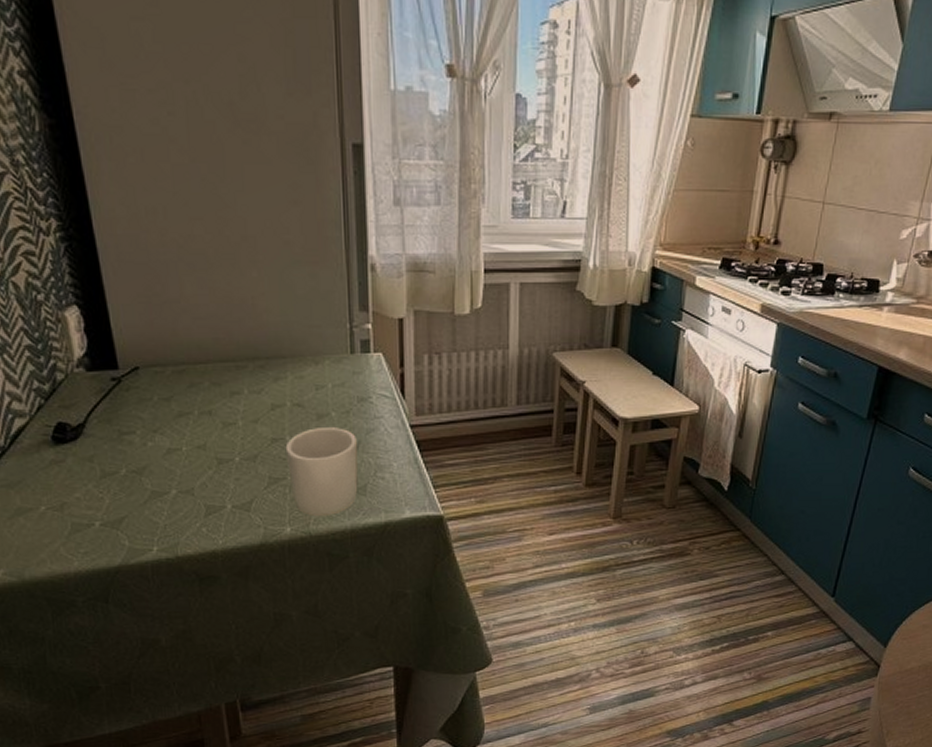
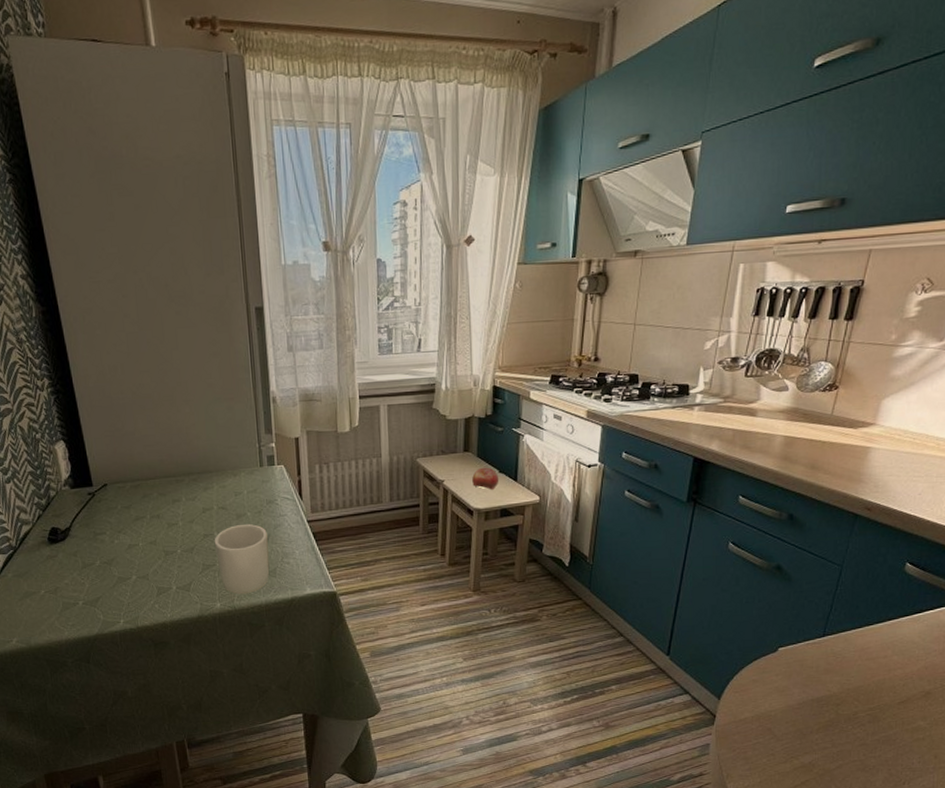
fruit: none [620,367,653,397] -> present [472,467,499,491]

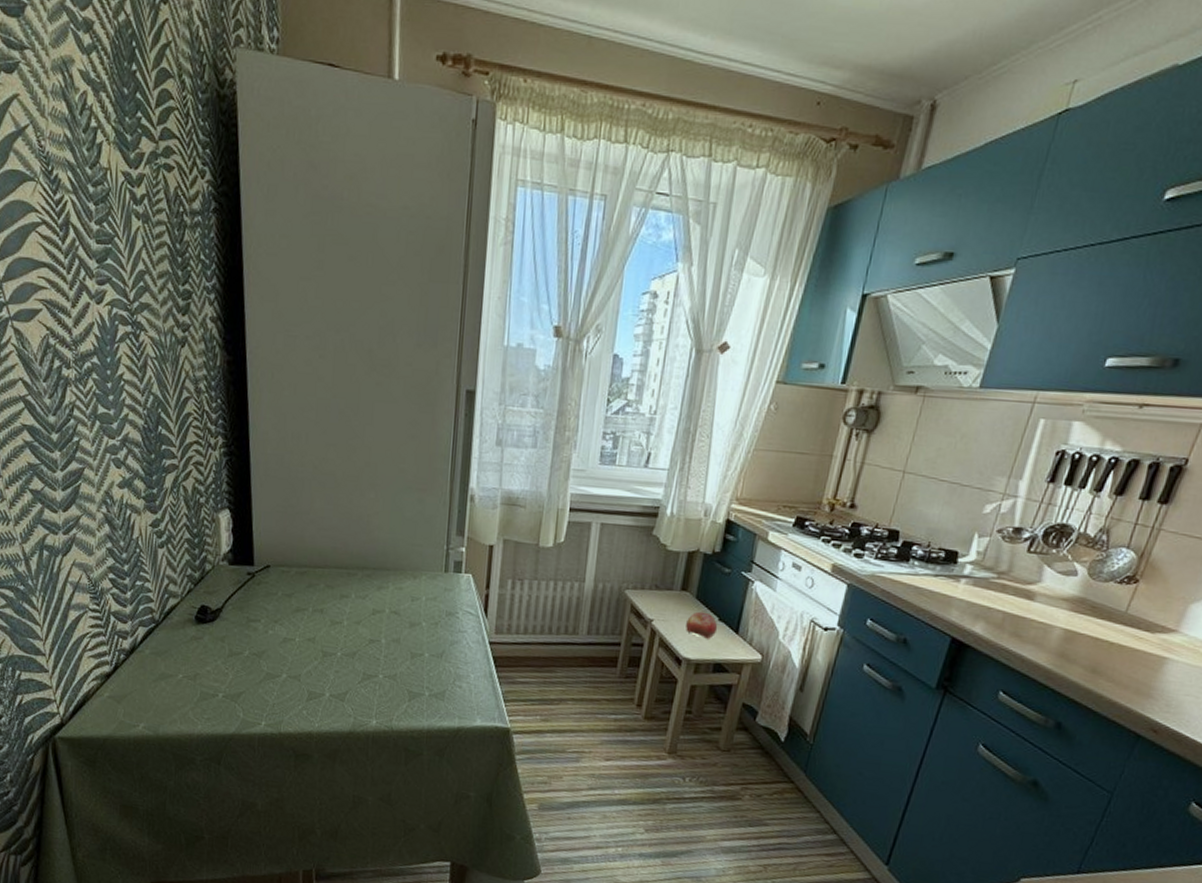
mug: present [214,523,270,595] -> none [379,634,441,715]

